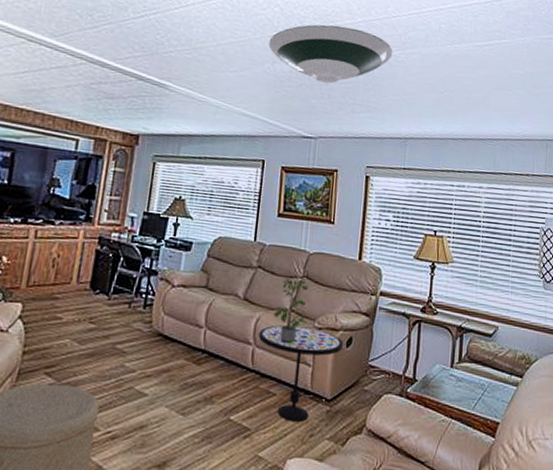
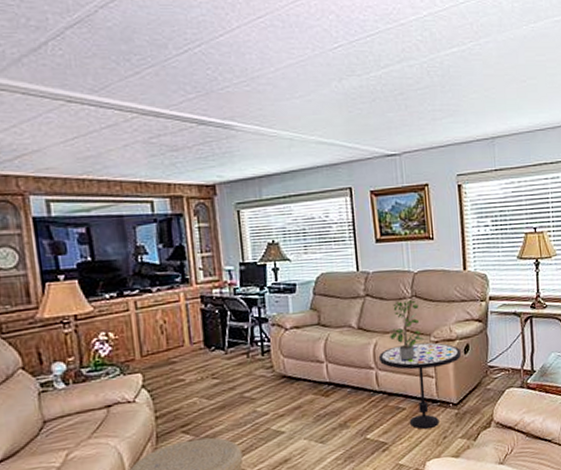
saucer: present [268,24,393,84] -> none [330,24,466,92]

